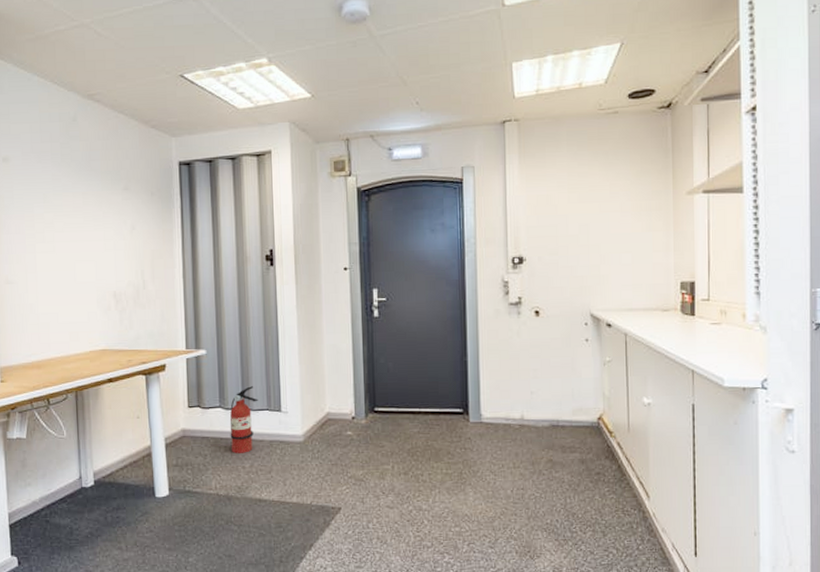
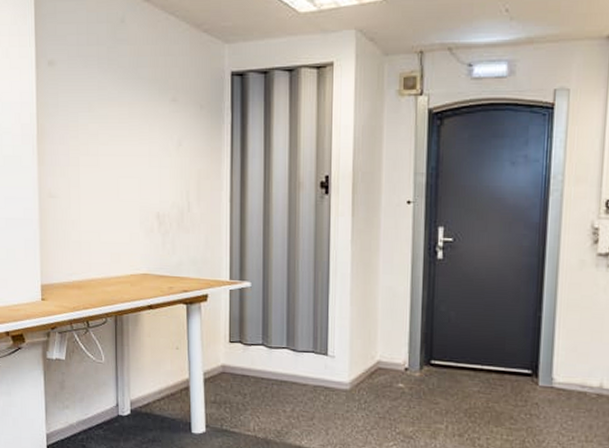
fire extinguisher: present [229,386,258,453] -> none [272,325,304,396]

